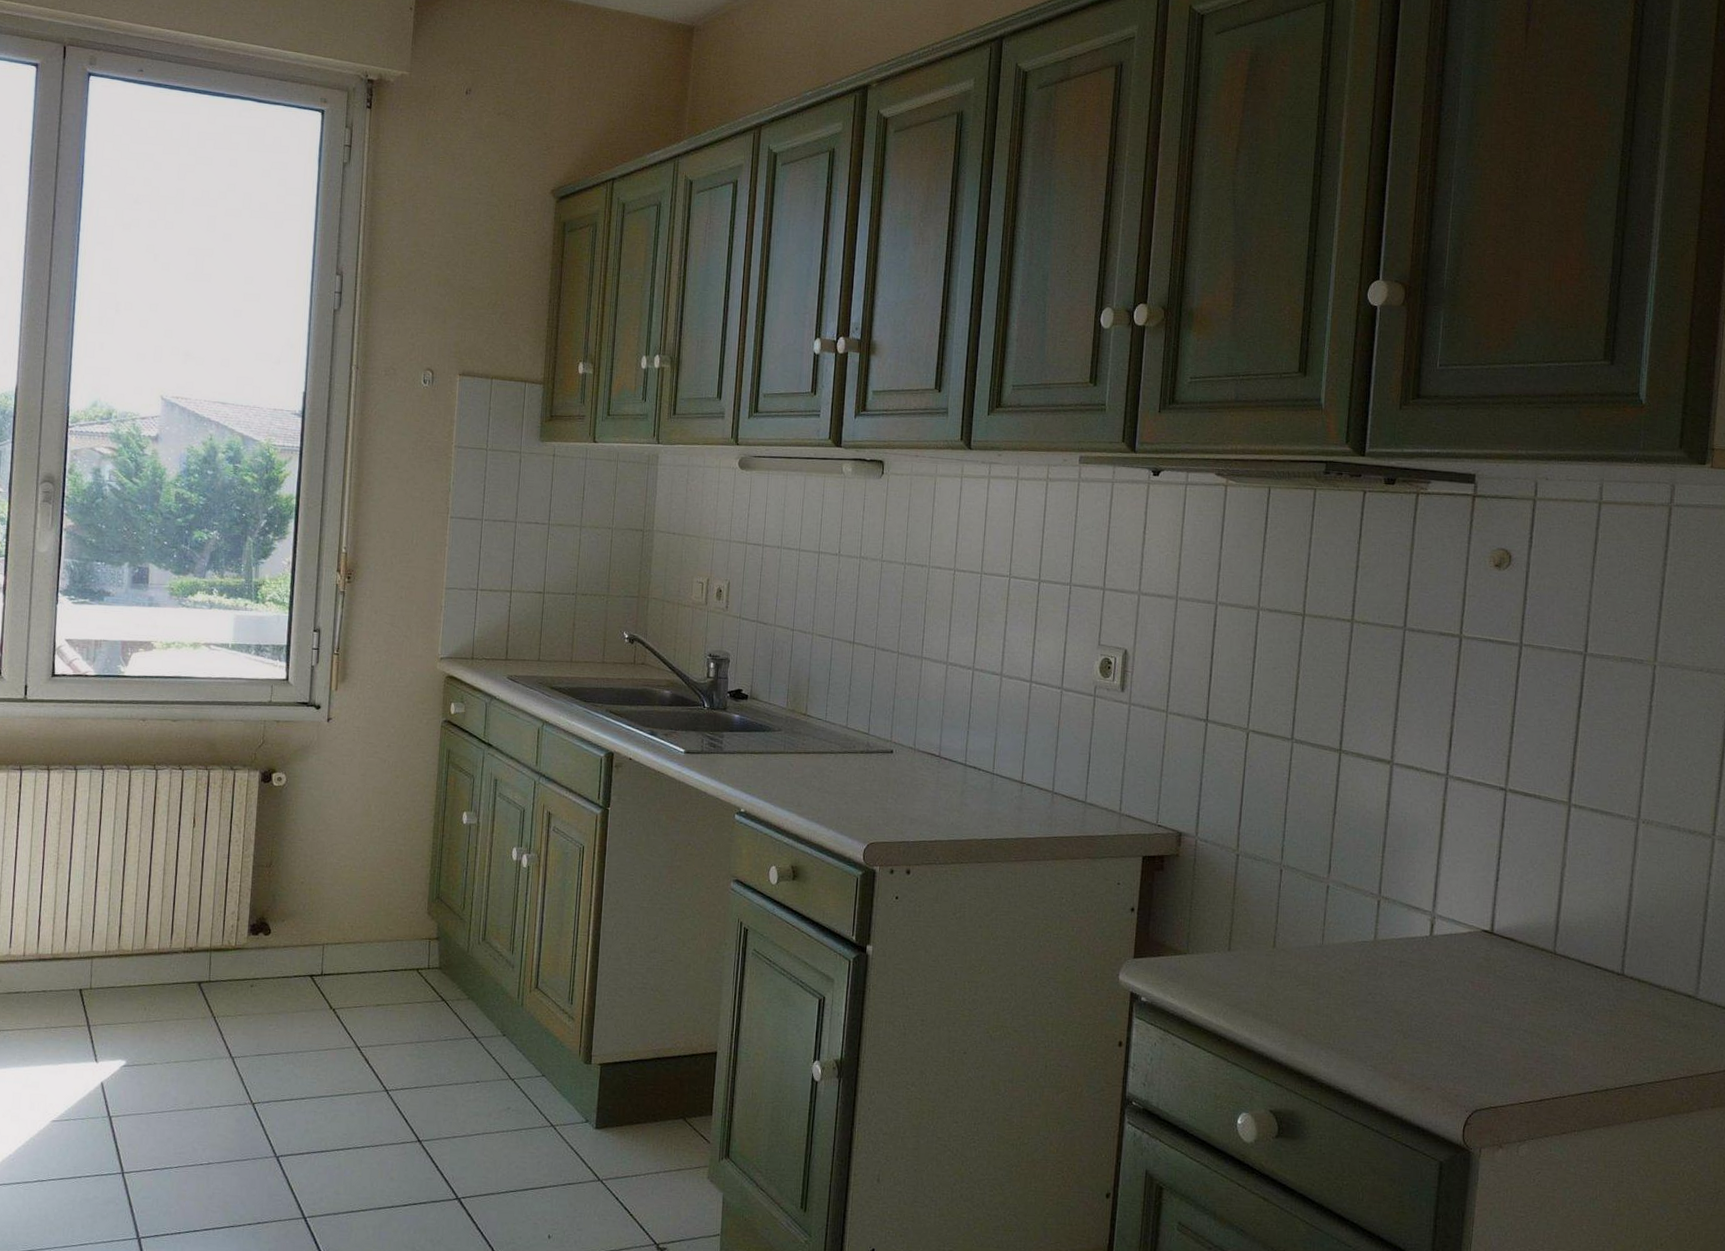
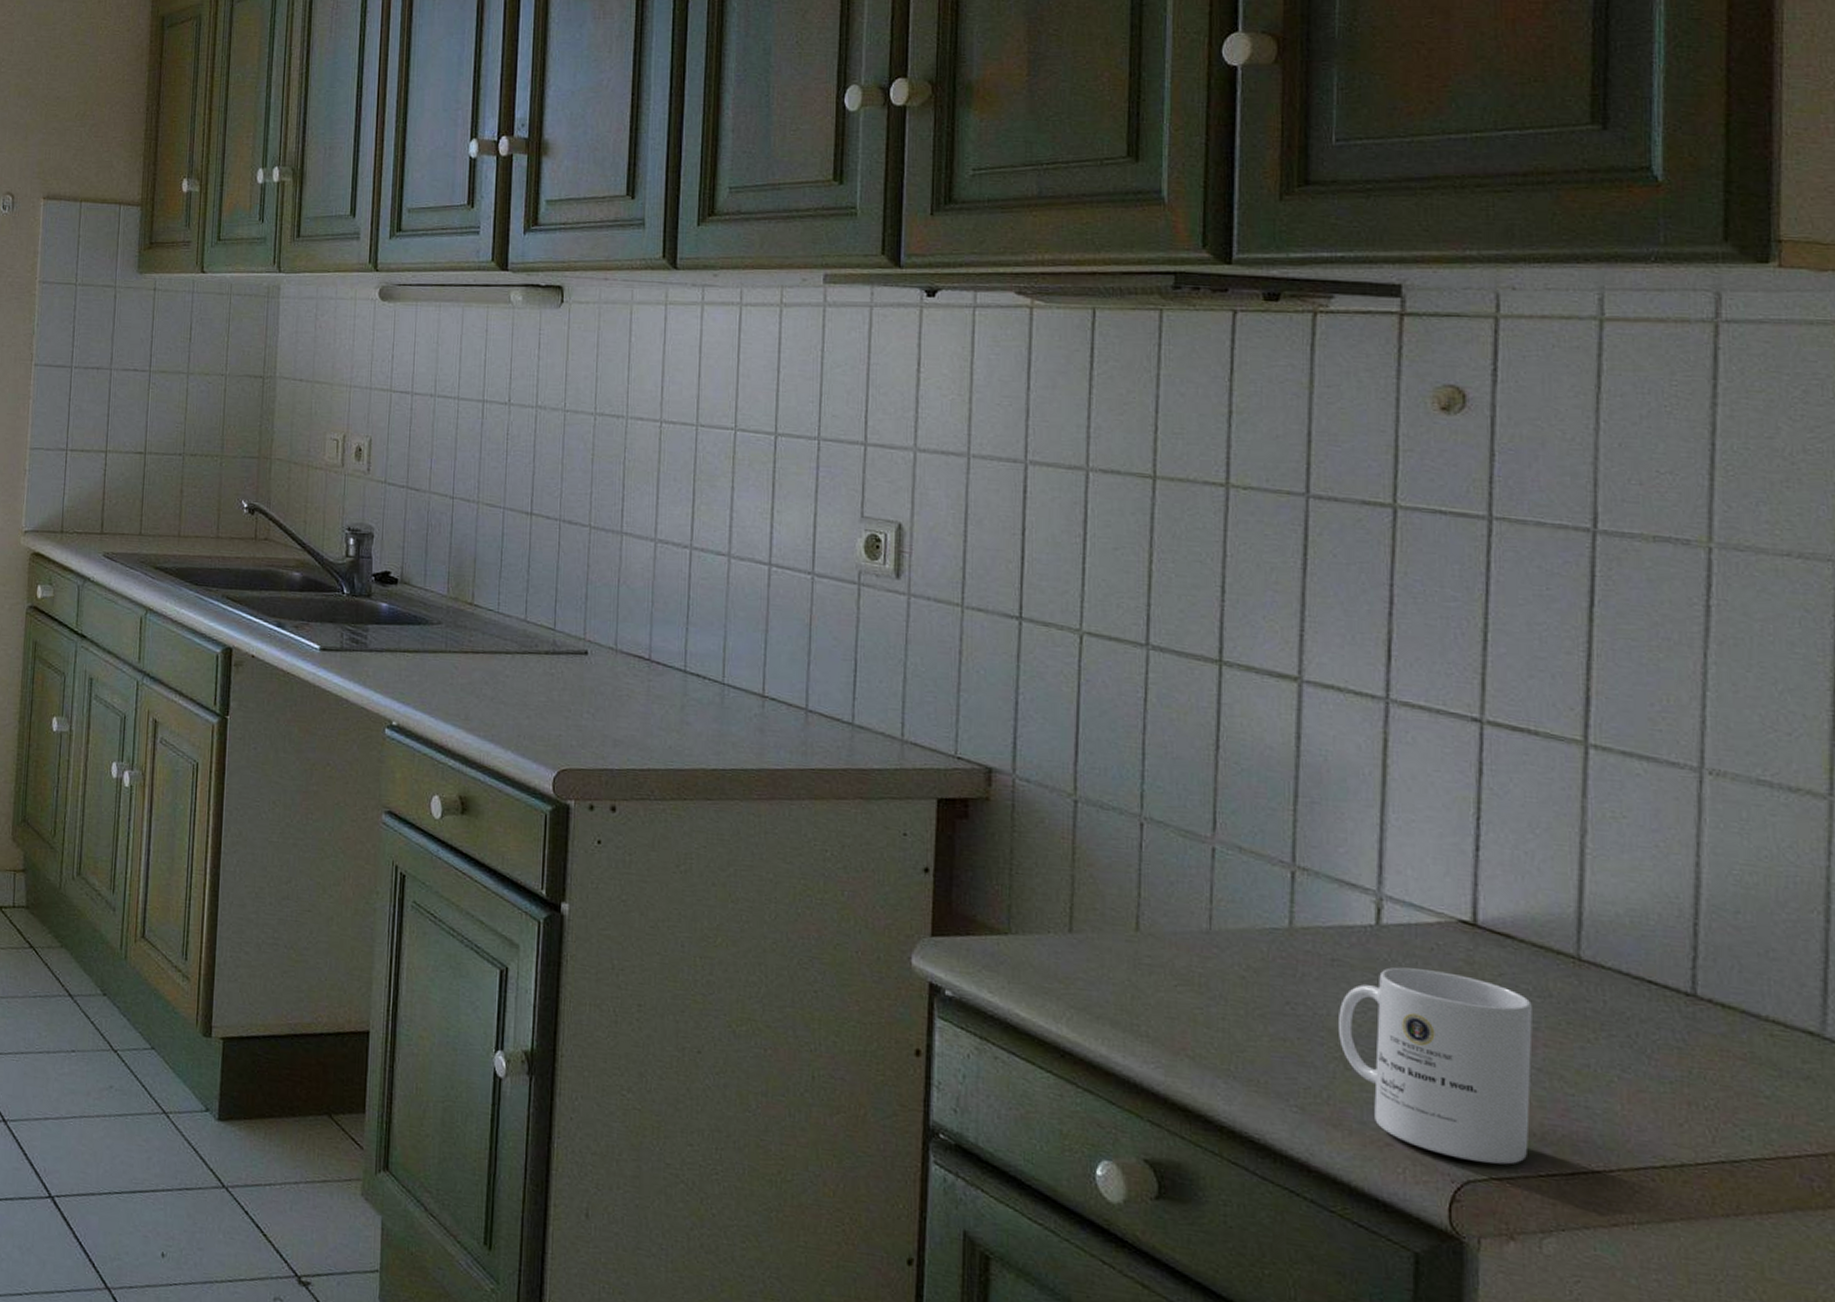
mug: none [1401,965,1524,1097] -> present [1337,967,1533,1165]

